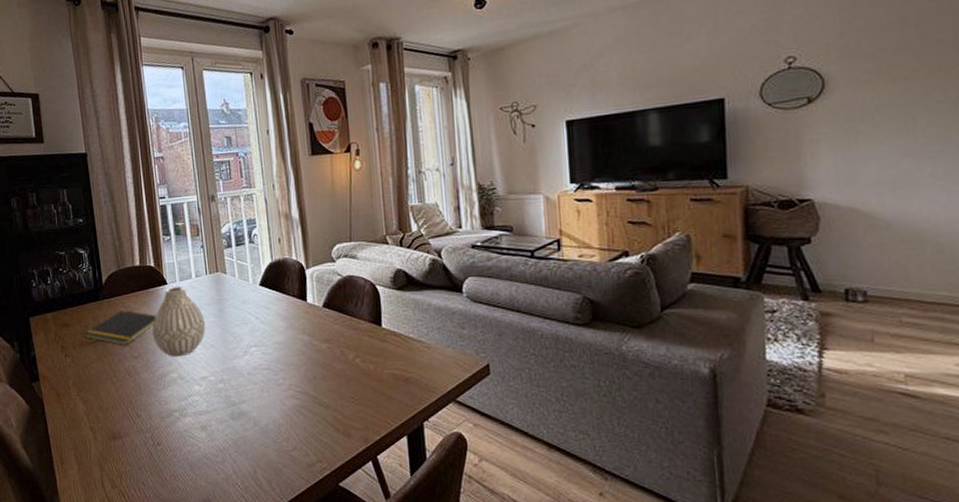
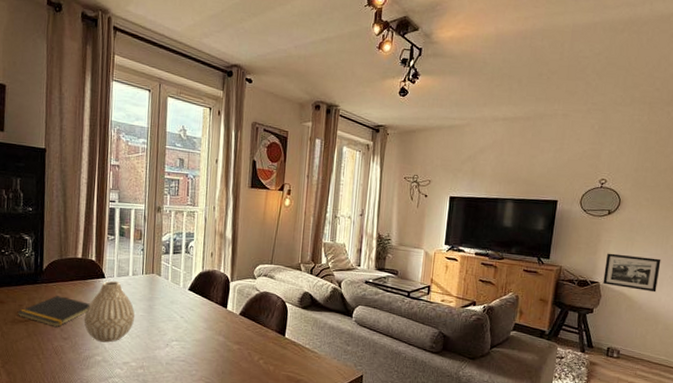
picture frame: none [816,151,911,202] -> present [603,253,661,293]

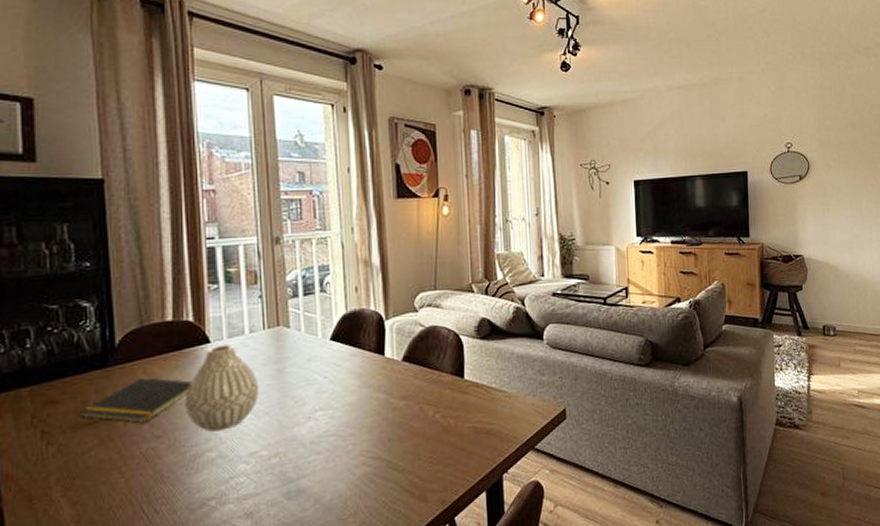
picture frame: present [603,253,661,293] -> none [805,221,859,258]

